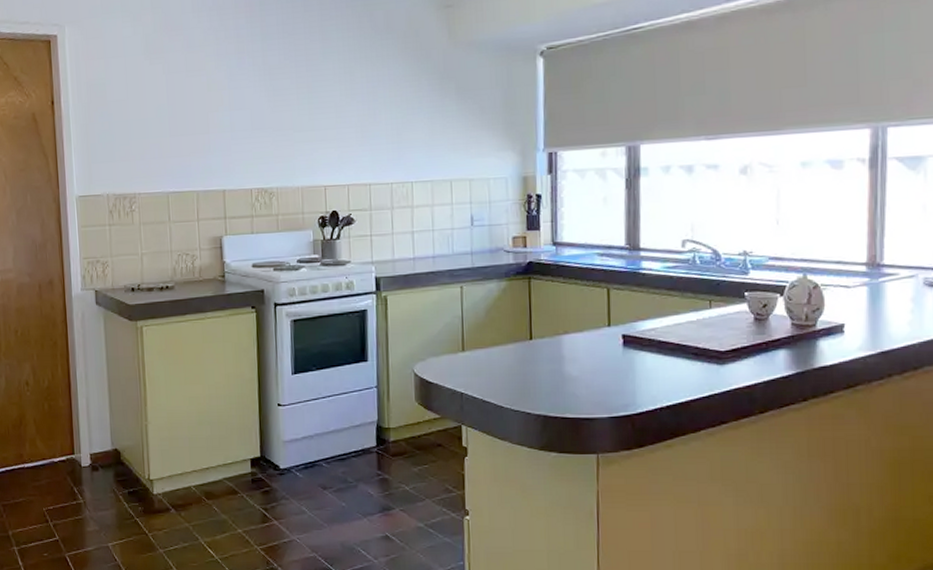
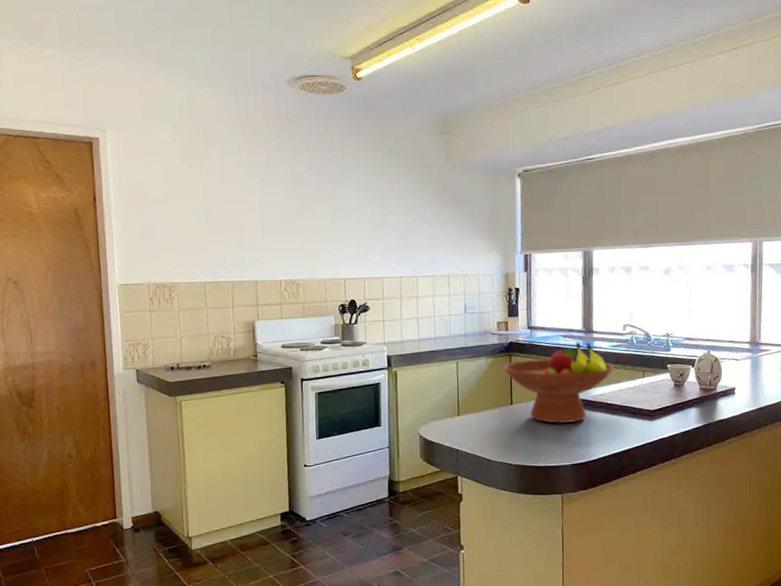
fruit bowl: none [519,261,671,366] -> present [502,341,615,424]

